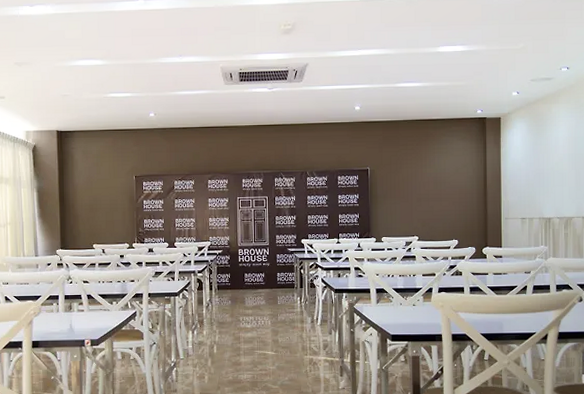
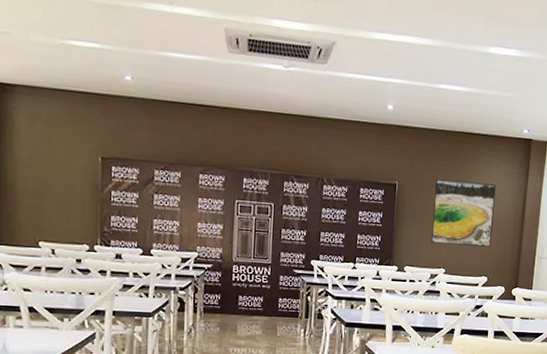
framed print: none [402,160,458,216] -> present [430,178,496,247]

